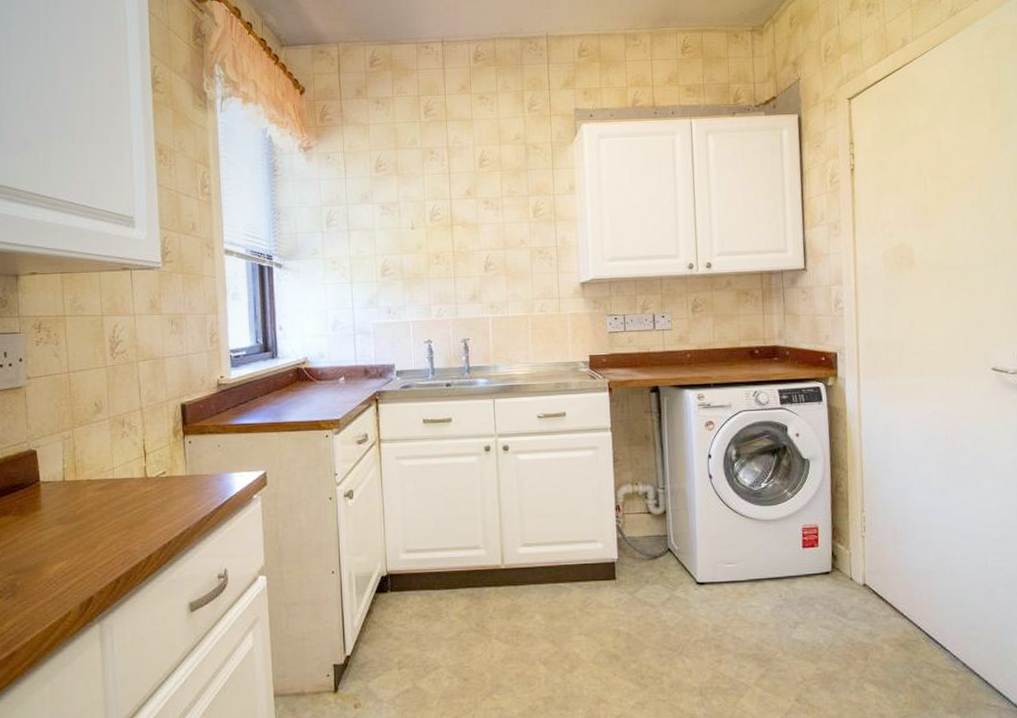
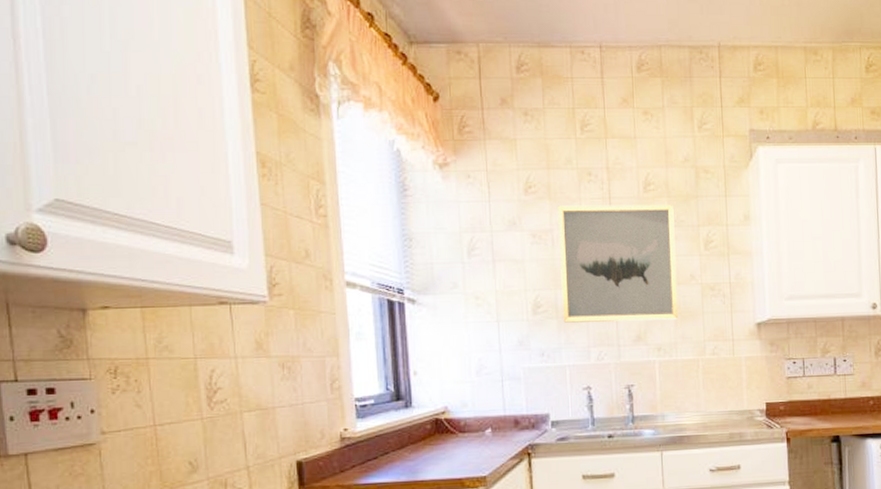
wall art: none [404,177,510,284] -> present [558,204,679,323]

